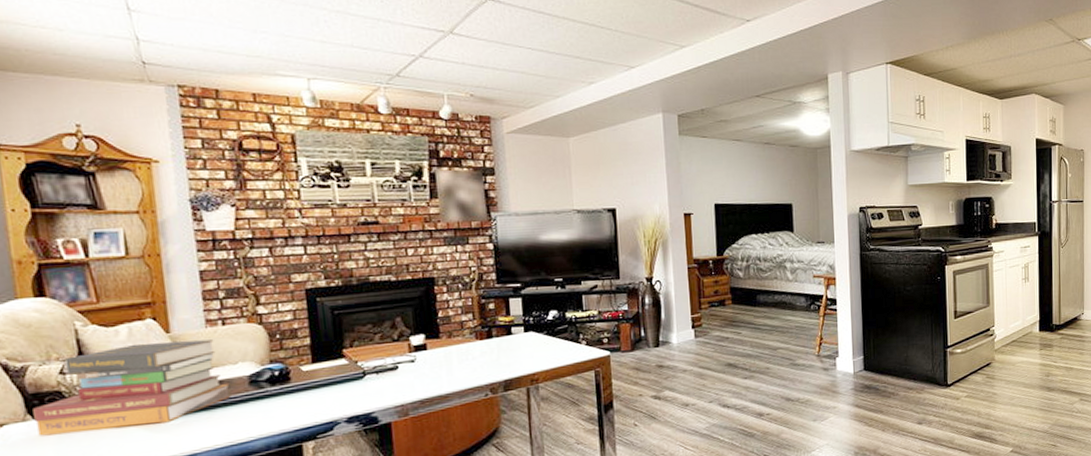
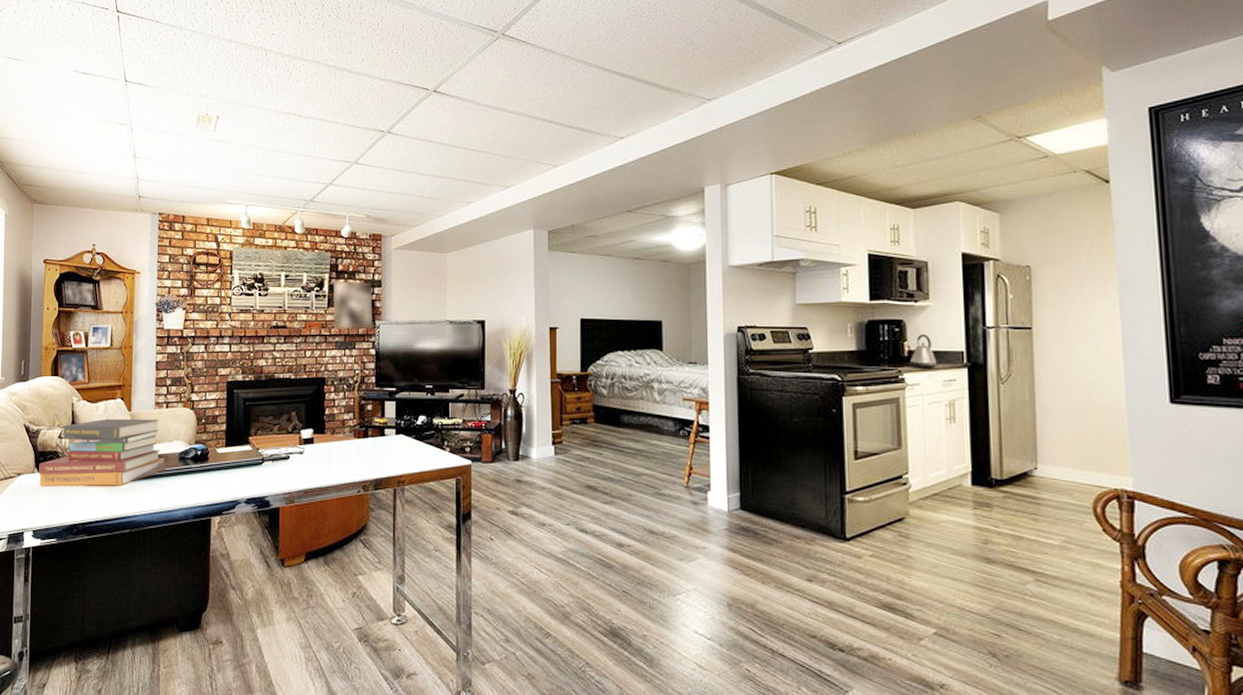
kettle: none [996,208,1017,239] -> present [909,334,937,370]

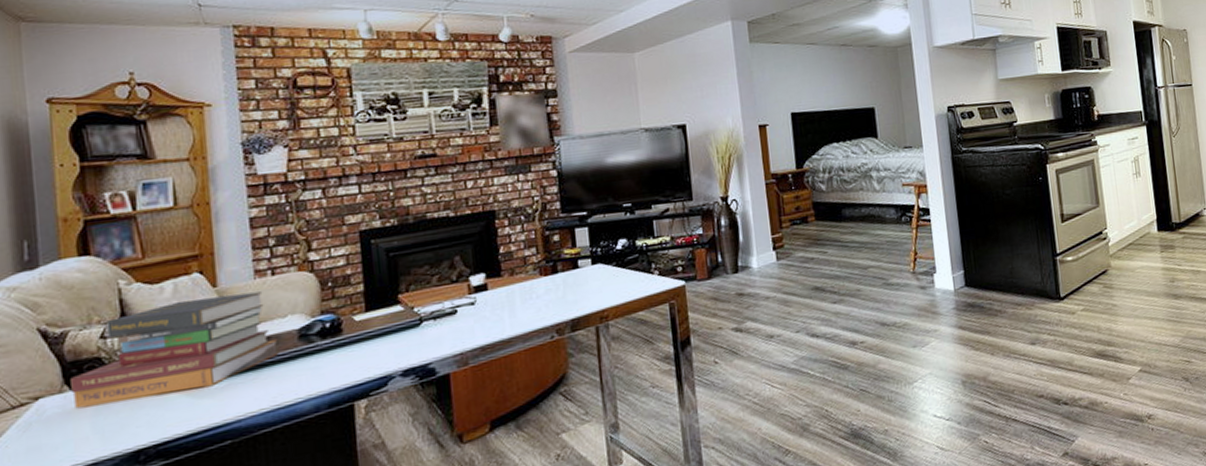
kettle: present [909,334,937,370] -> none [1099,98,1122,131]

